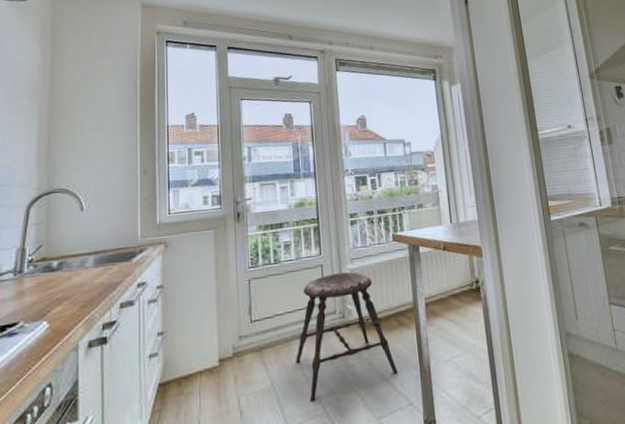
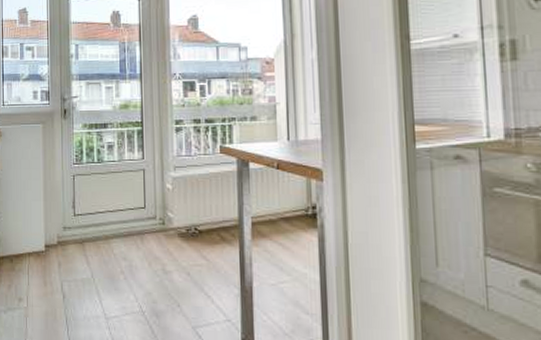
stool: present [296,272,398,402] -> none [115,179,217,299]

